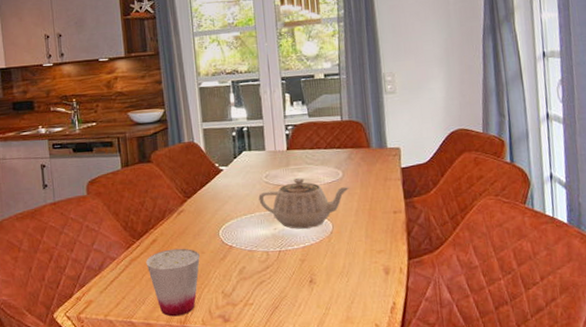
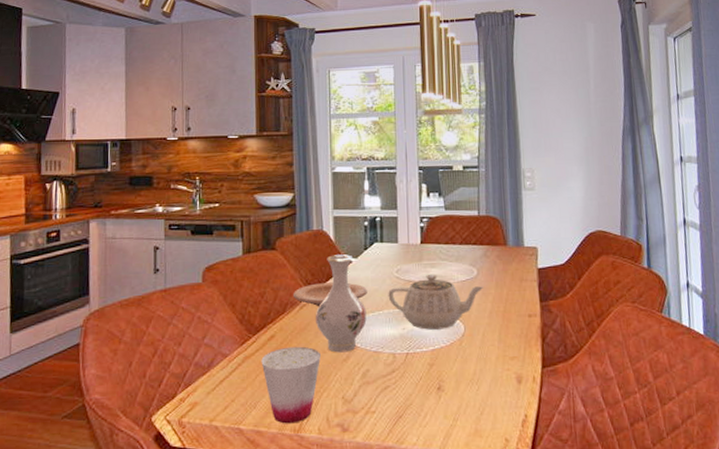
plate: none [170,189,239,213] -> present [292,283,367,307]
vase: none [193,163,240,253] -> present [316,254,367,353]

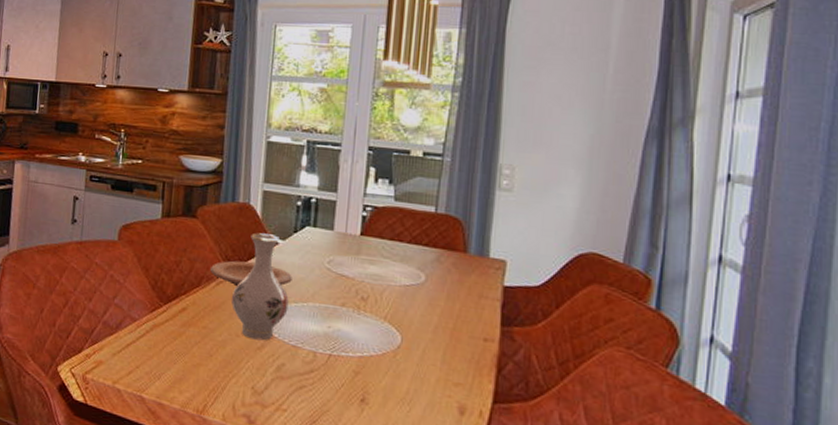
cup: present [261,346,320,424] -> none [170,322,233,404]
teapot: present [388,274,484,330] -> none [315,271,431,336]

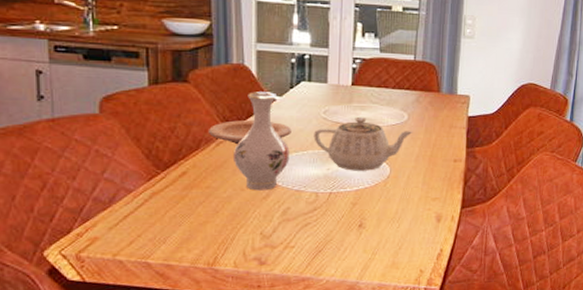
teapot: none [315,271,431,336] -> present [314,116,413,171]

